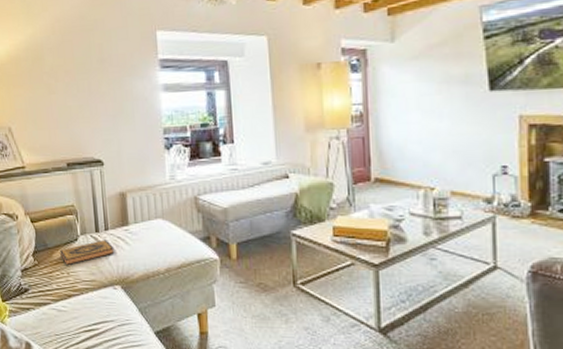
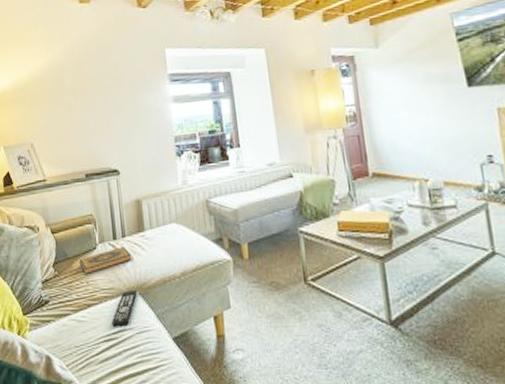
remote control: none [93,284,120,319] -> present [112,290,138,327]

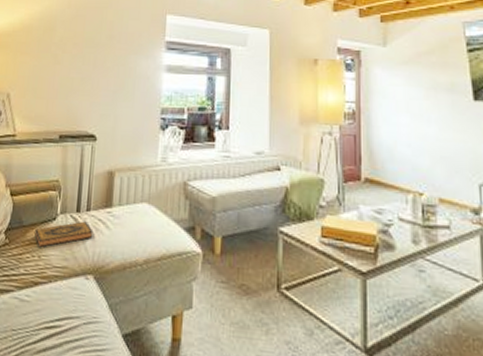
remote control: present [112,290,138,327] -> none [58,272,93,314]

